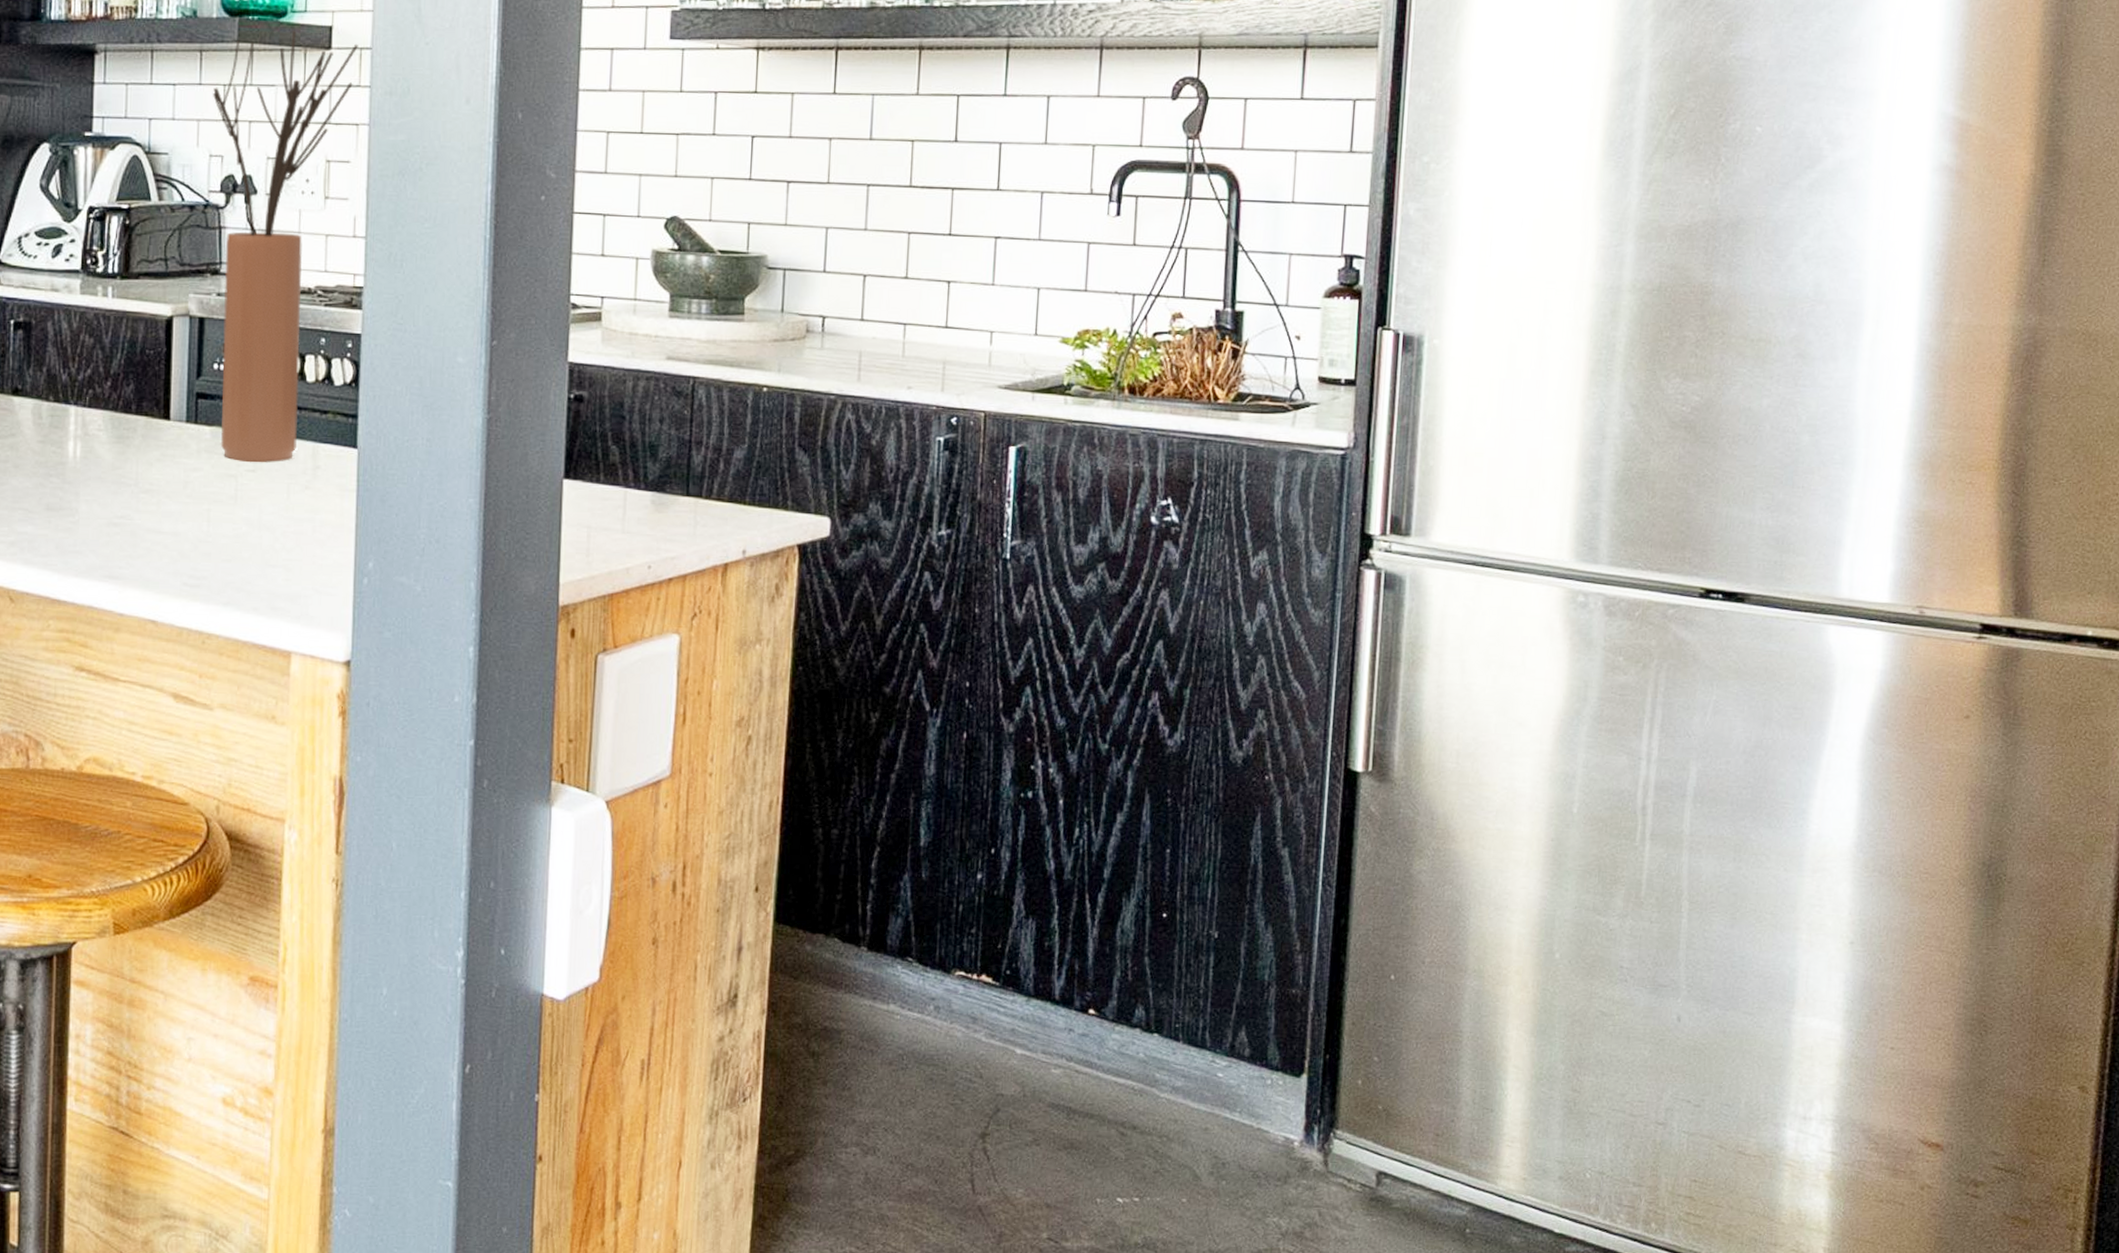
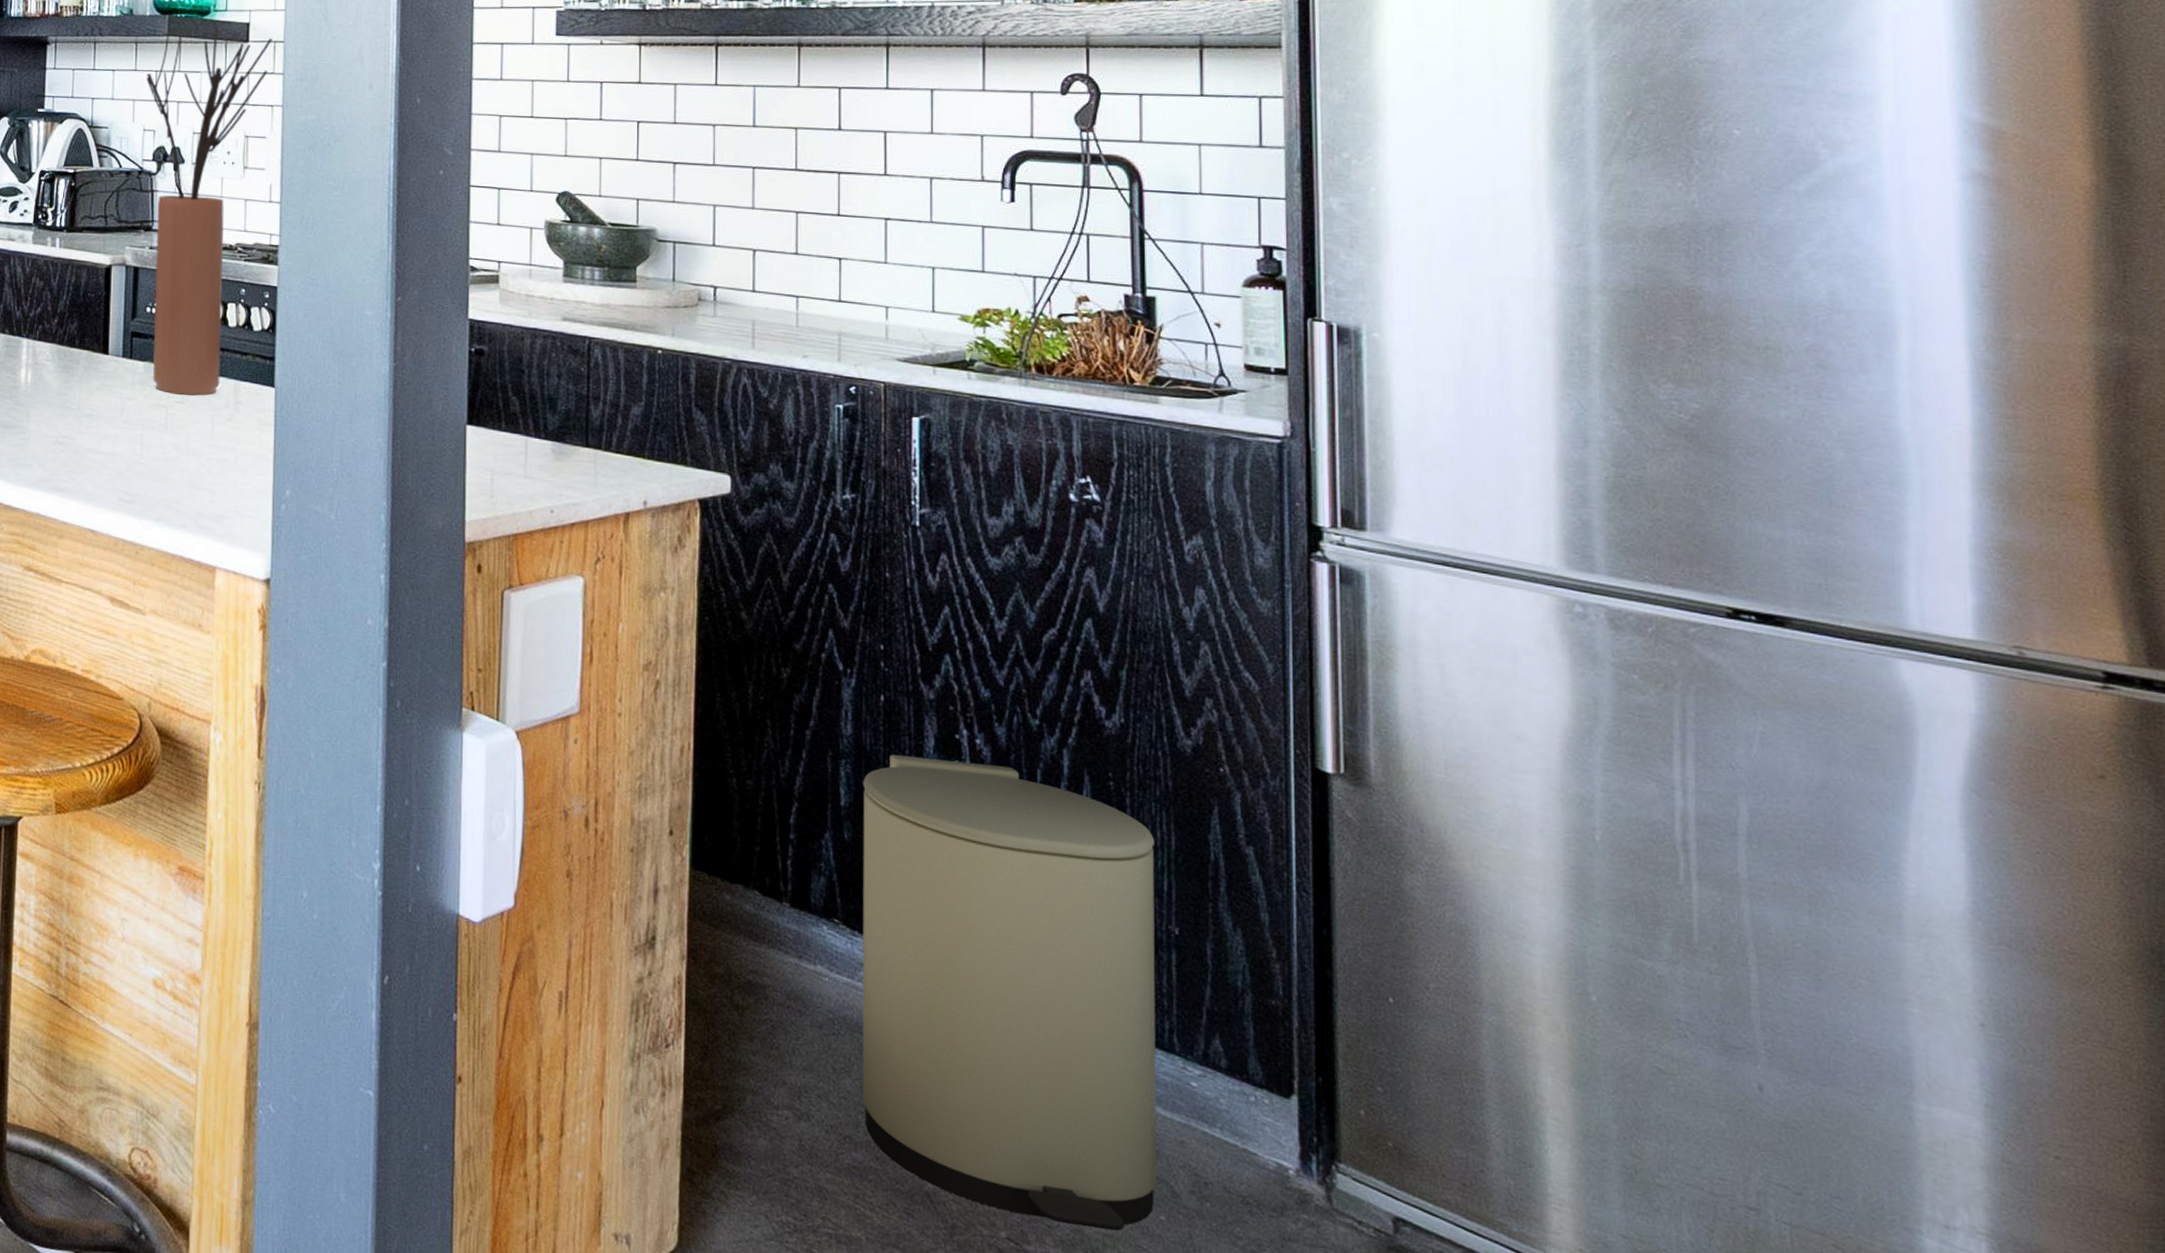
pedal bin: none [925,790,1204,1218] -> present [862,754,1157,1231]

